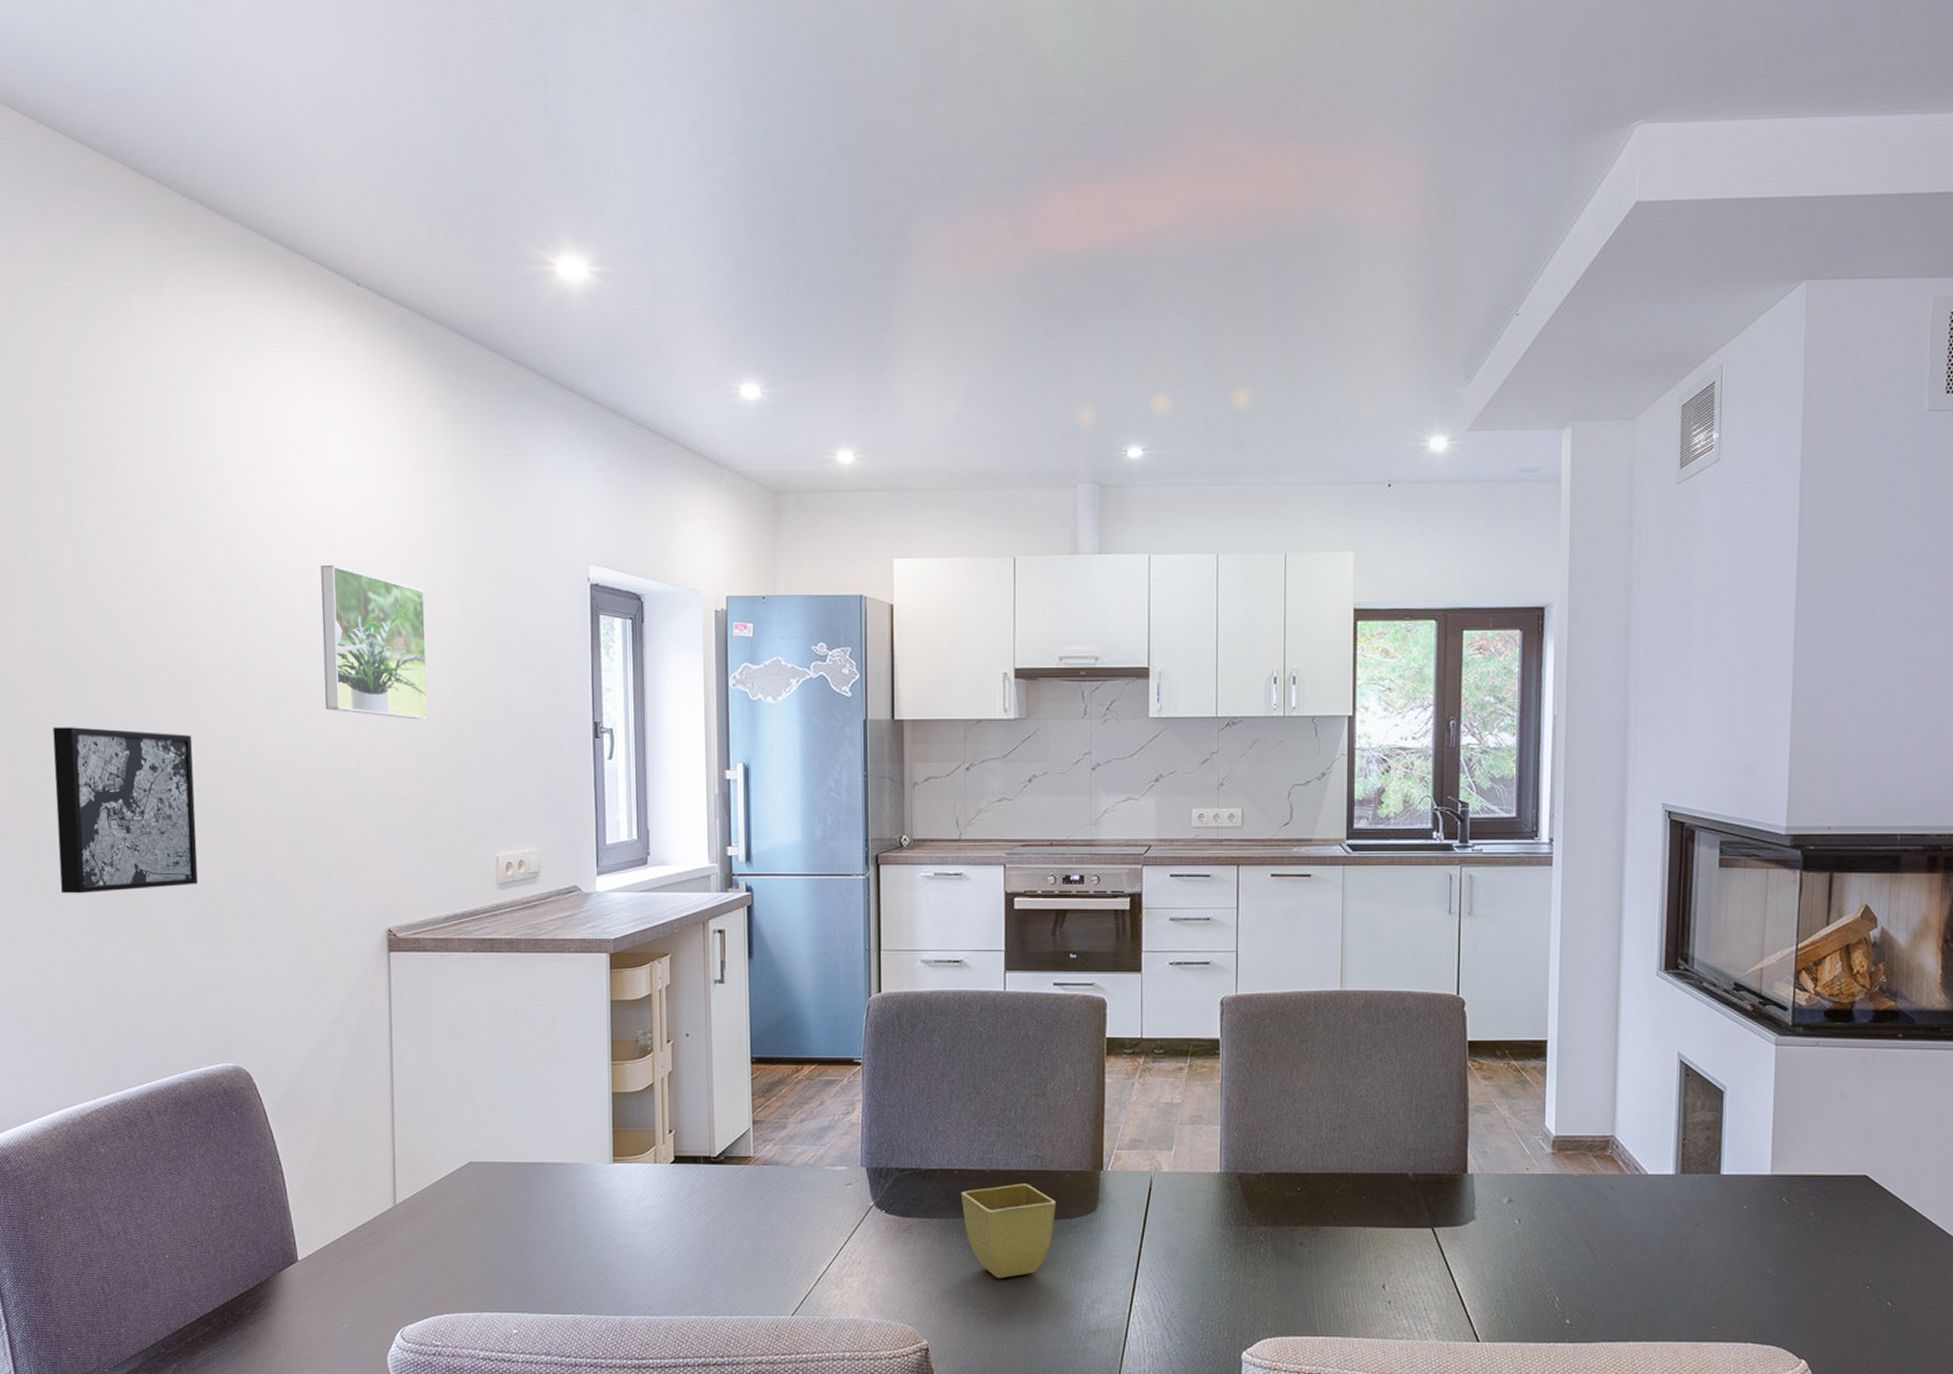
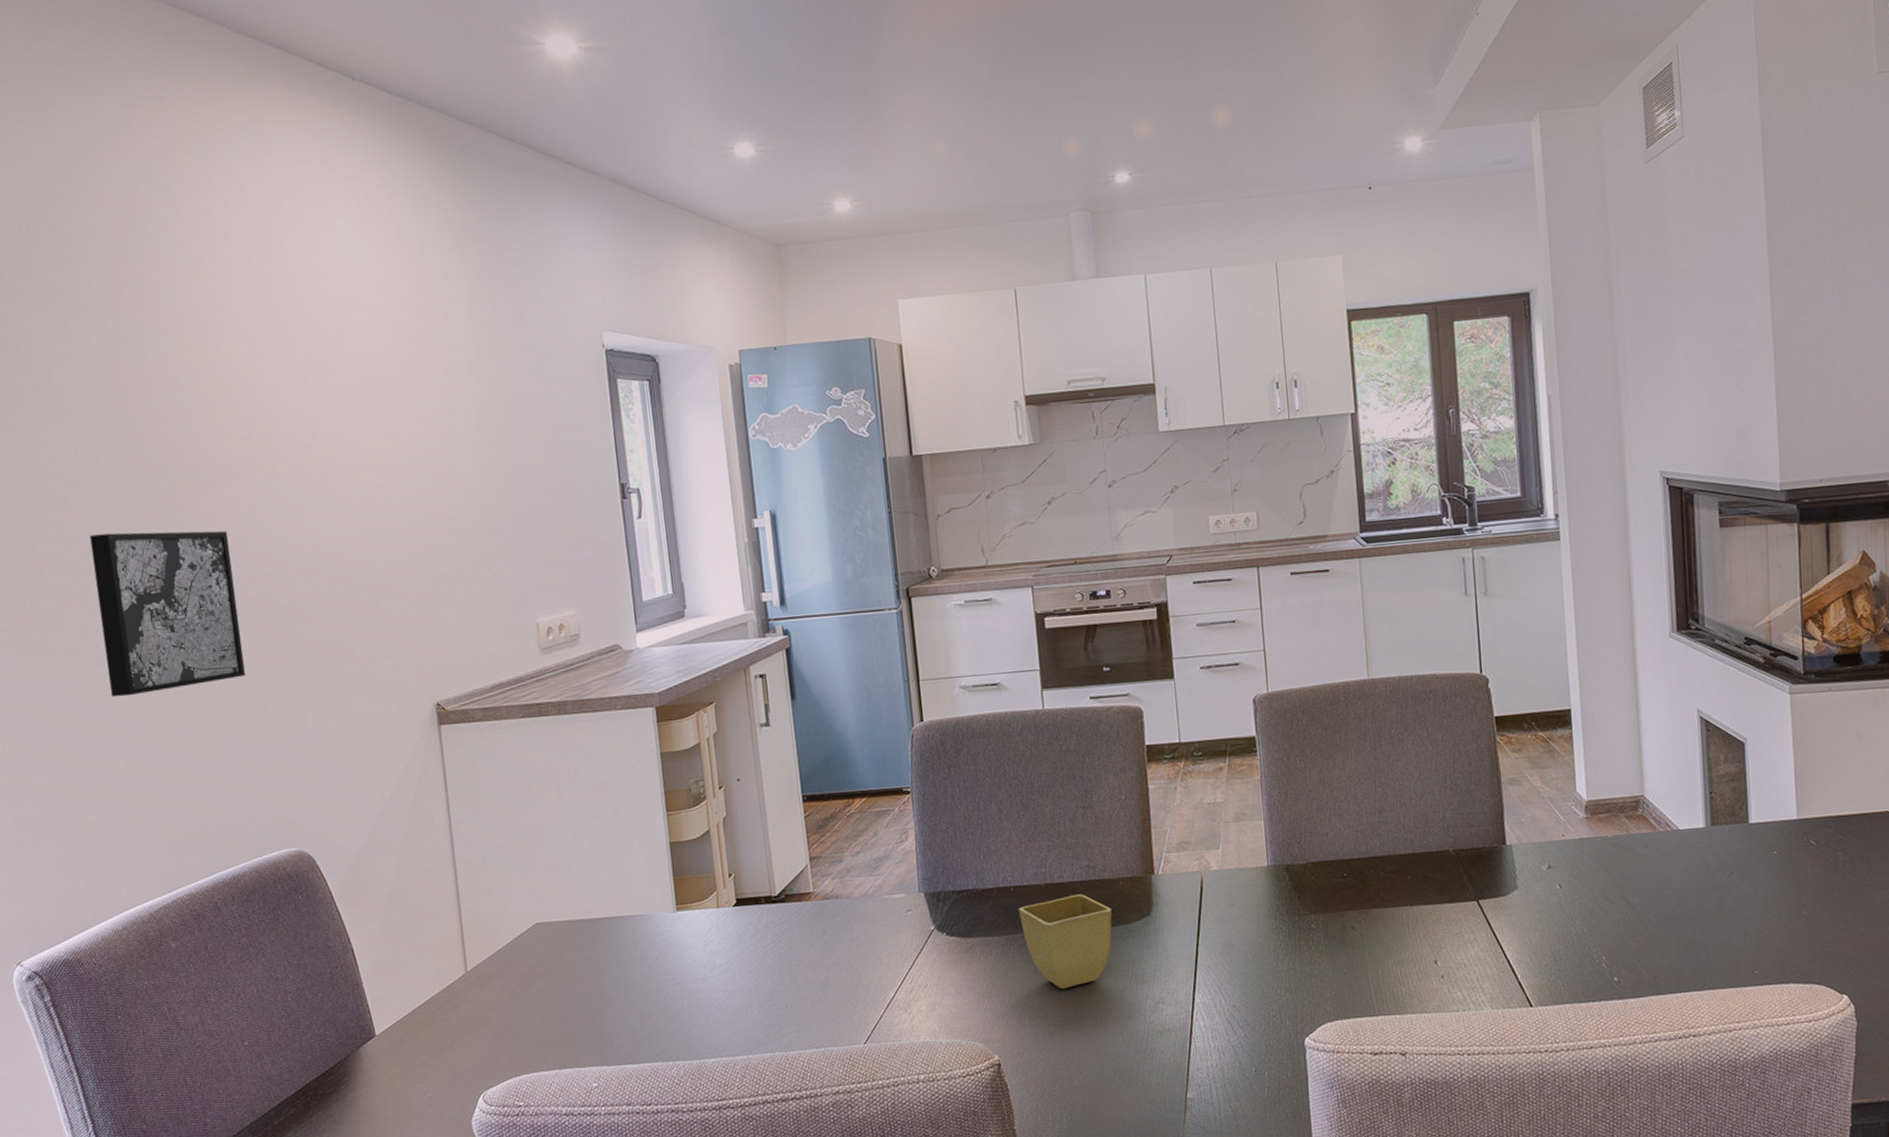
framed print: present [321,565,429,720] -> none [340,353,459,497]

